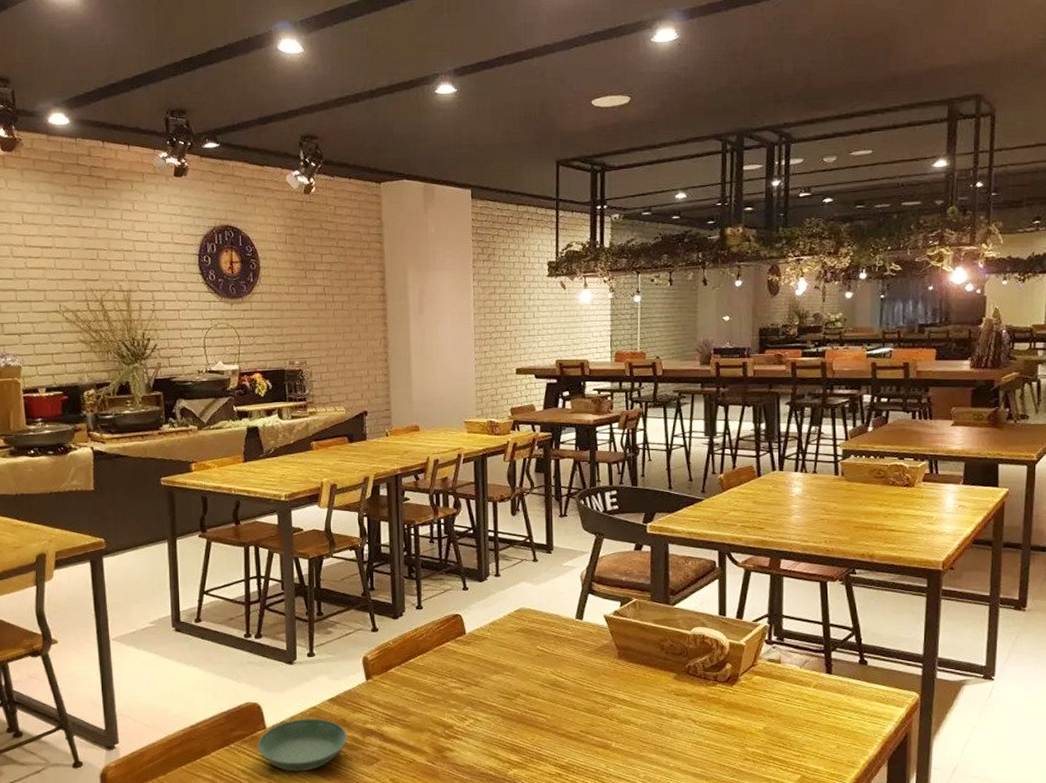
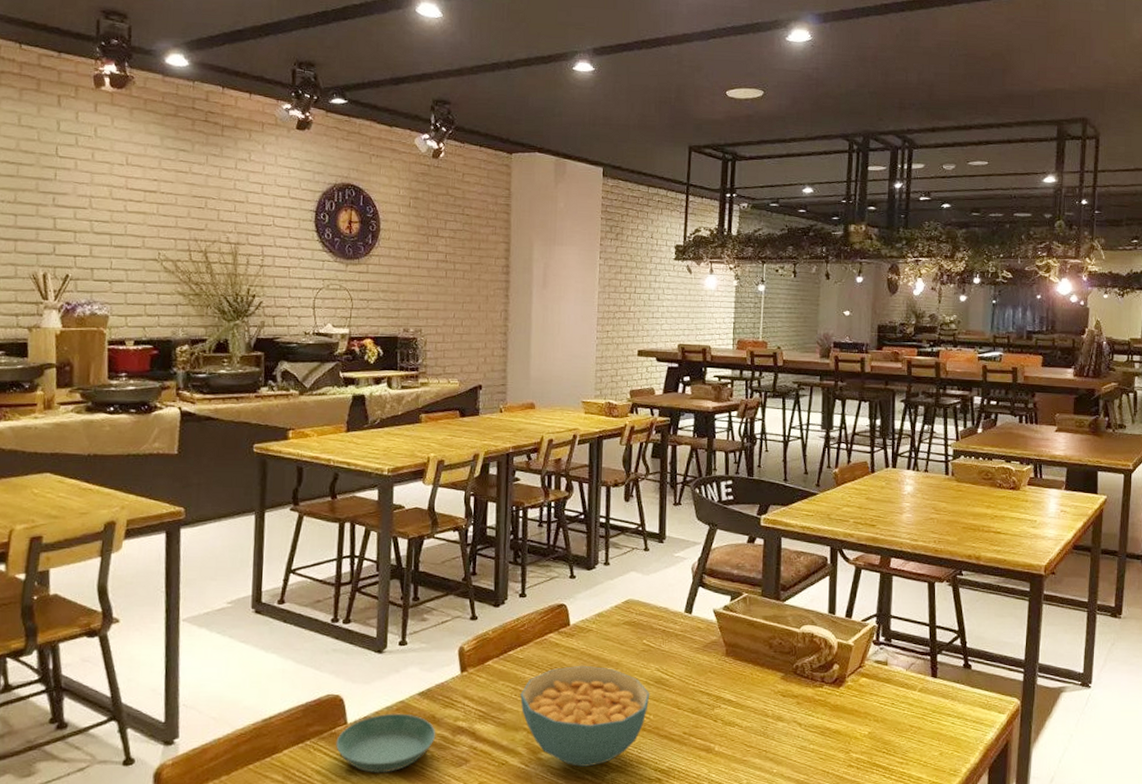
cereal bowl: none [423,670,546,764] -> present [520,665,650,767]

